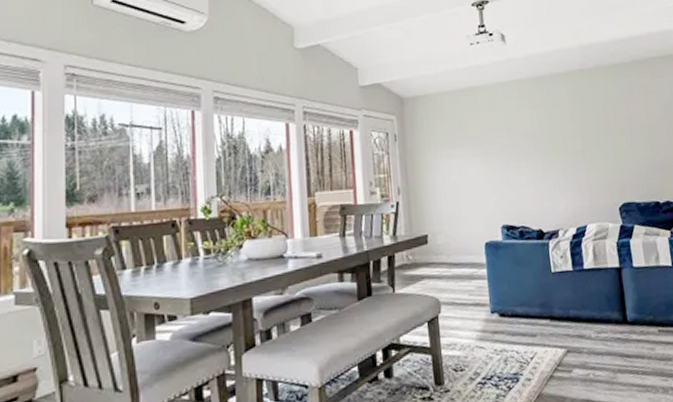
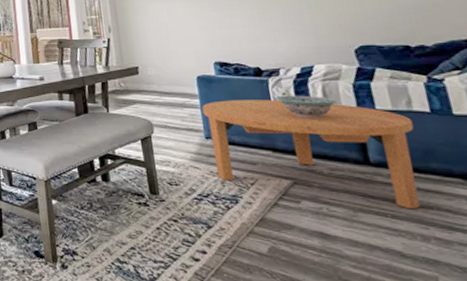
coffee table: none [488,263,663,364] -> present [202,99,421,210]
decorative bowl: none [554,257,604,281] -> present [275,95,337,118]

